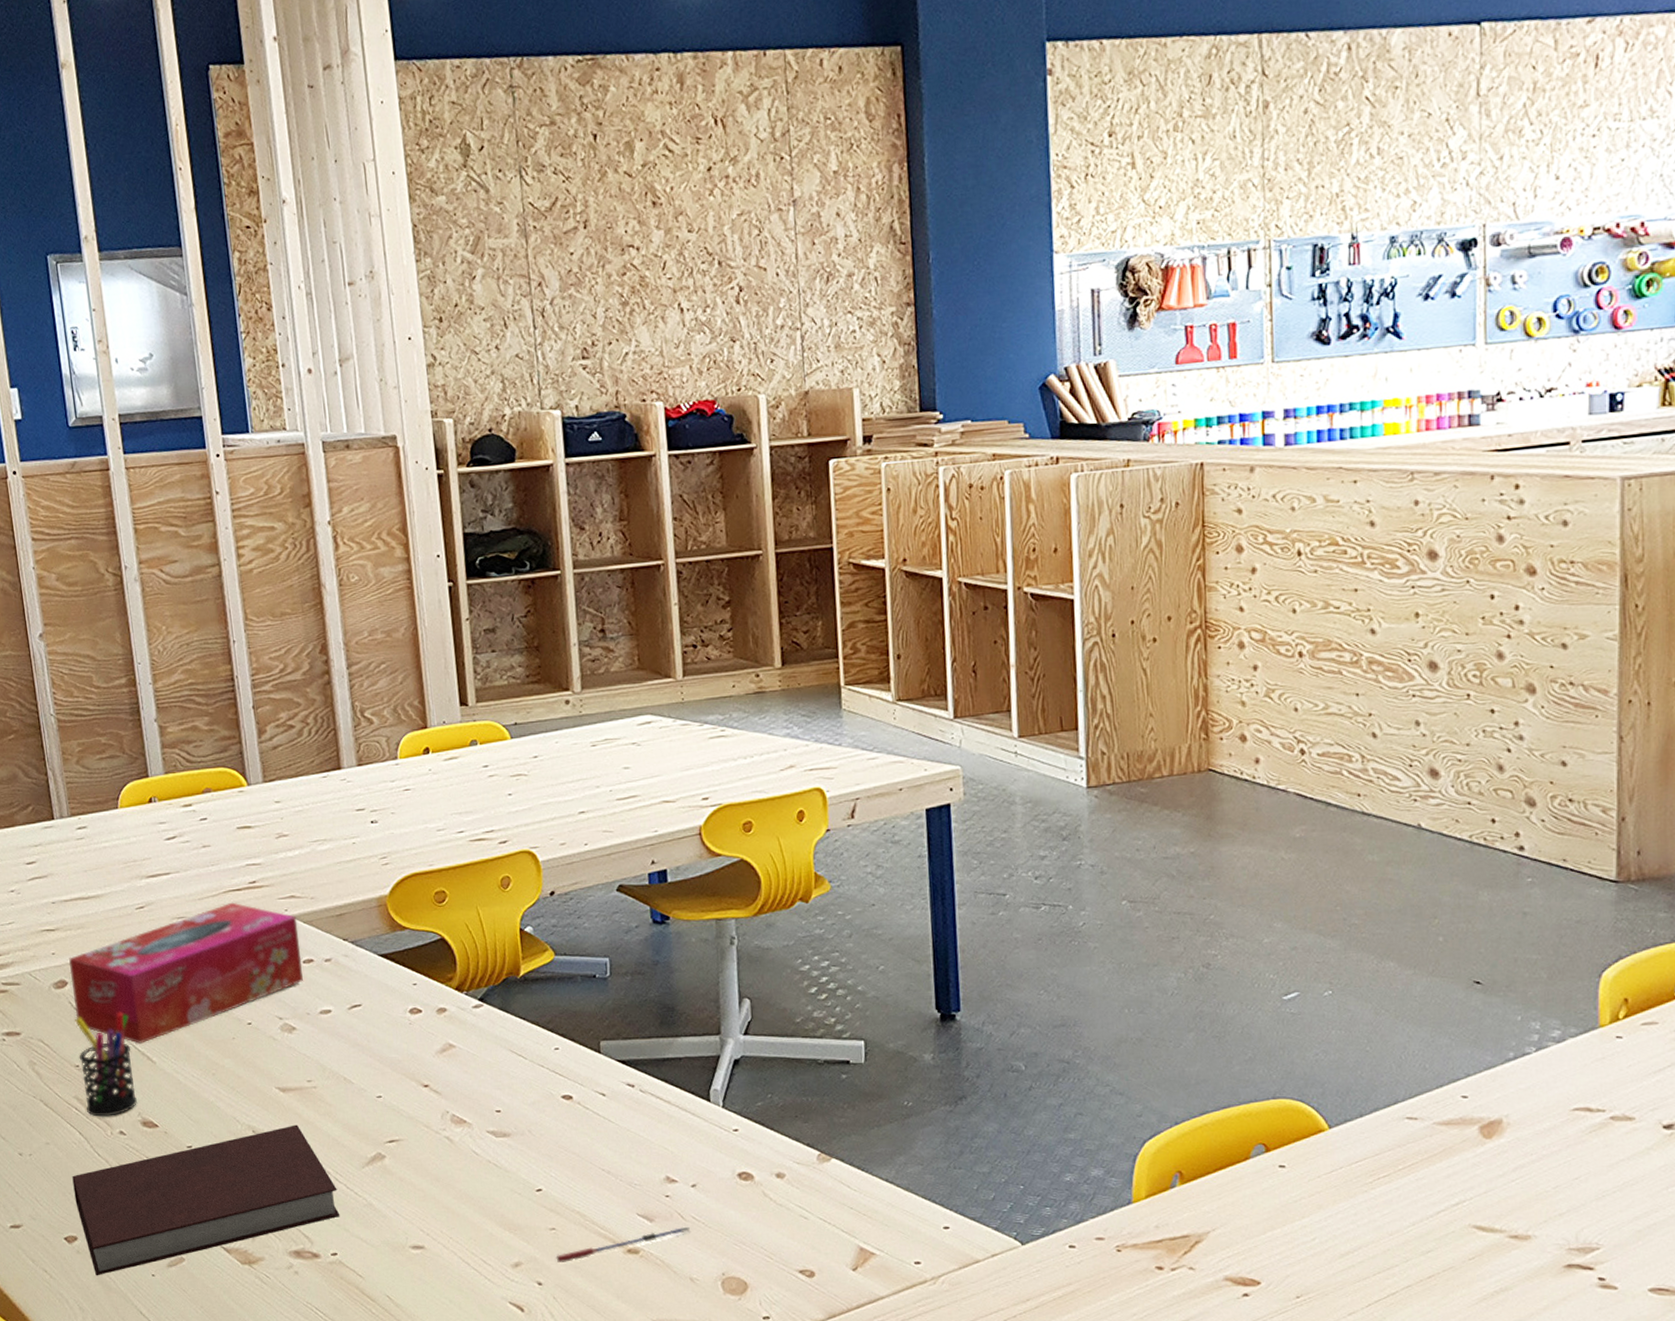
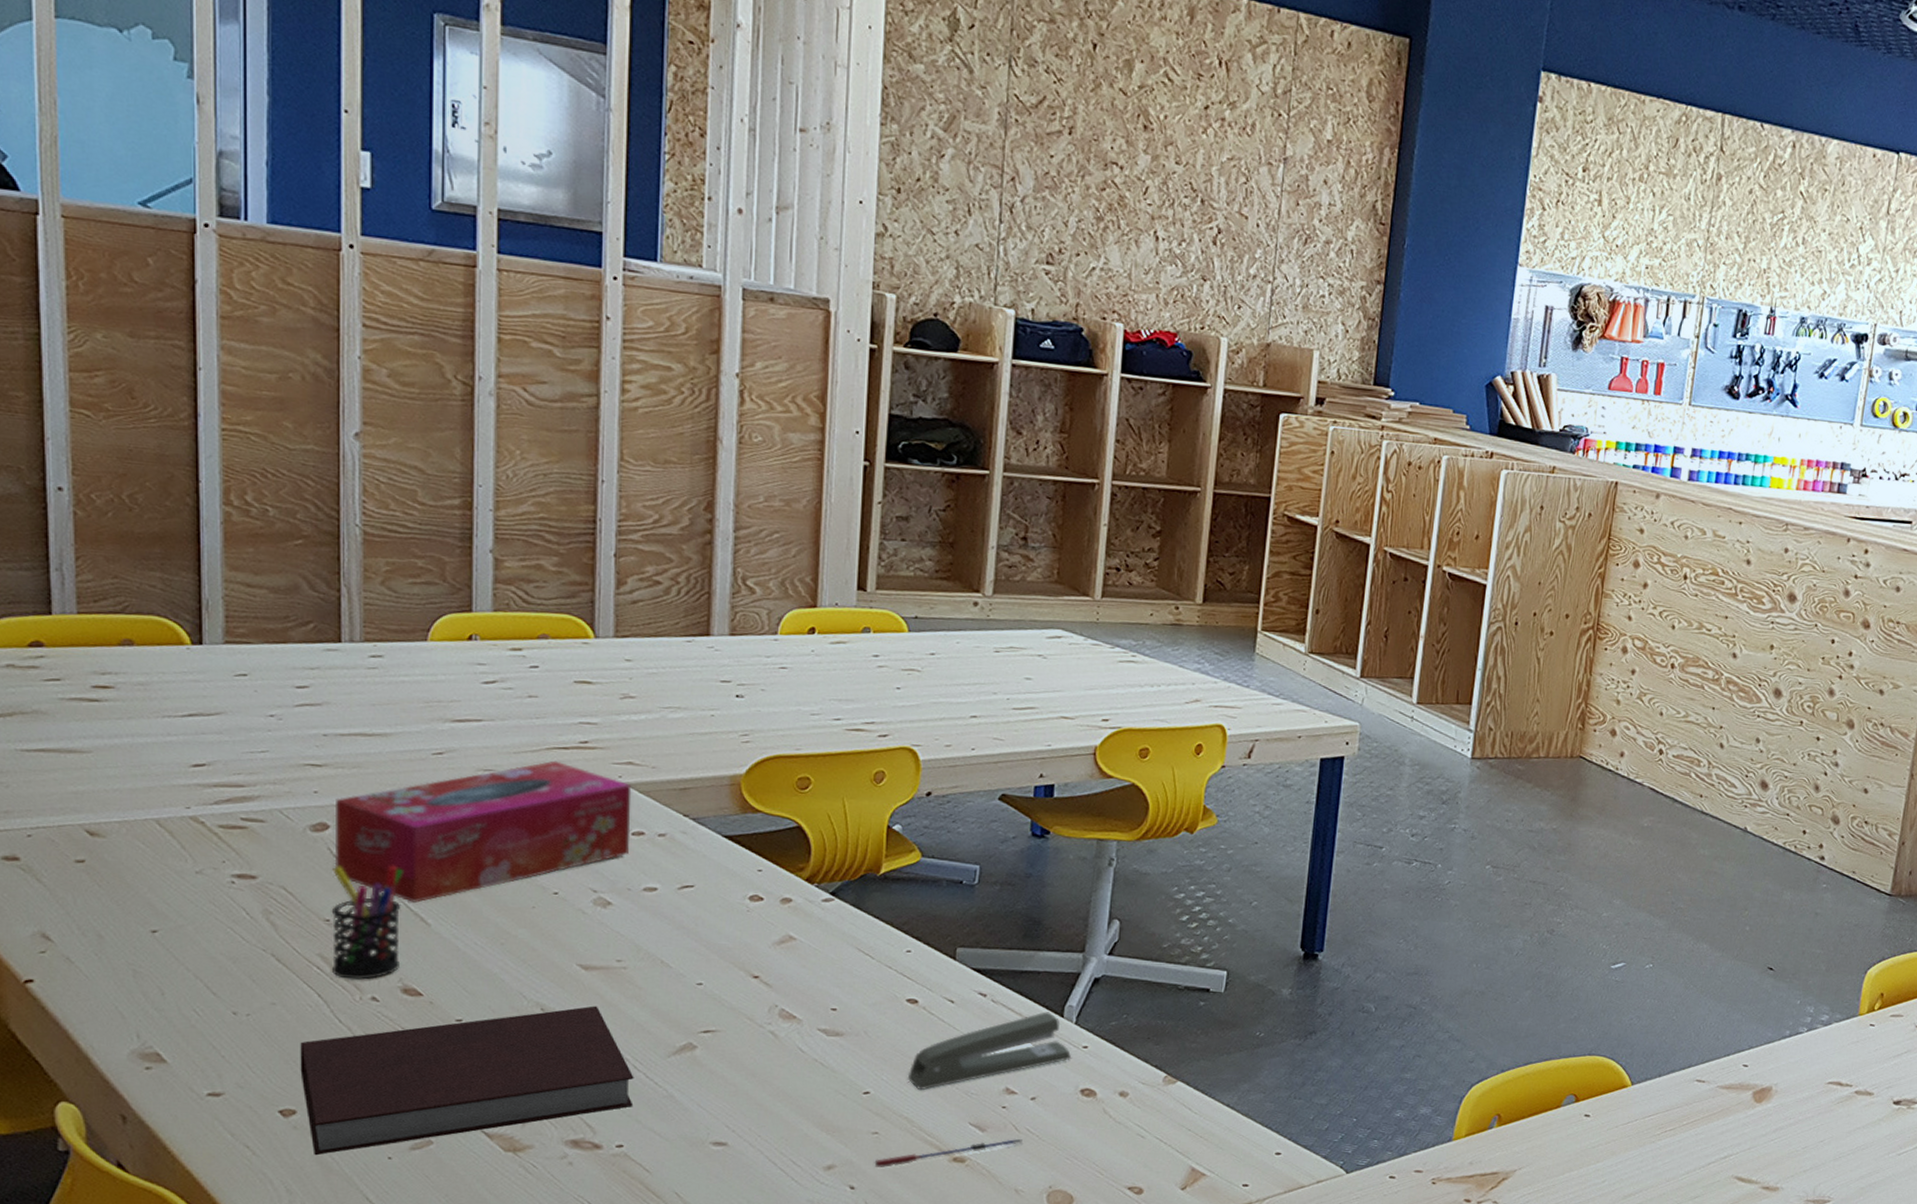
stapler: none [573,1097,725,1184] -> present [907,1012,1072,1090]

